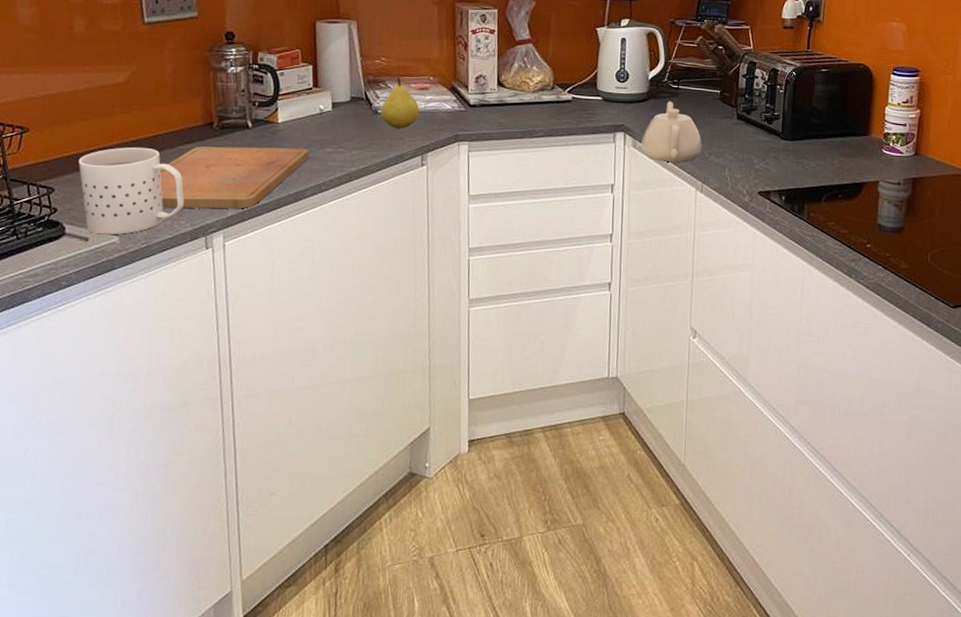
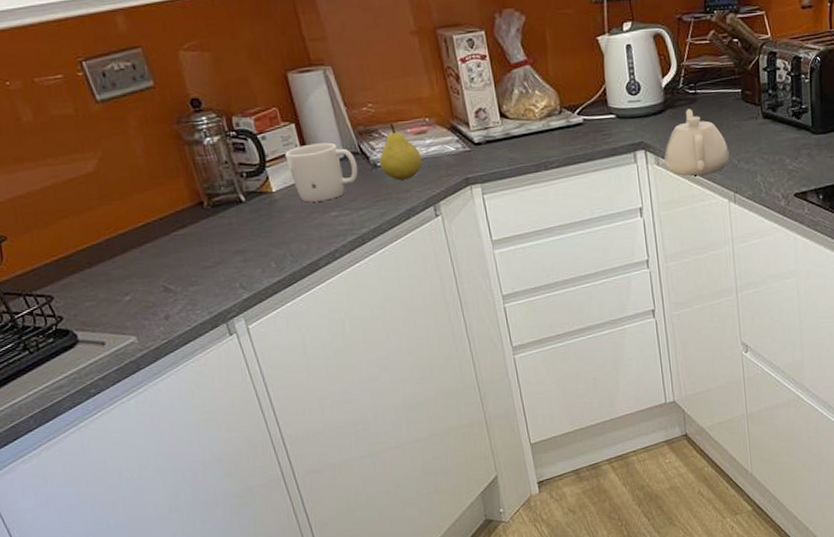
mug: present [78,147,185,235] -> none [69,239,196,337]
cutting board: present [160,146,310,209] -> none [159,216,315,300]
mug: none [297,85,361,137] -> present [285,142,359,203]

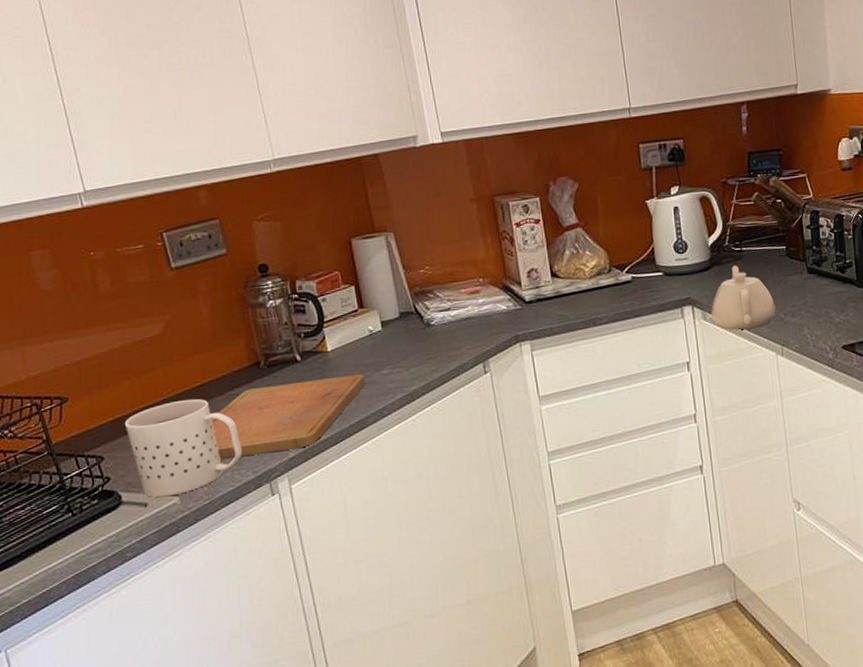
mug: none [69,239,196,337] -> present [124,398,243,498]
cutting board: none [159,216,315,300] -> present [212,374,366,459]
mug: present [285,142,359,203] -> none [343,303,412,361]
fruit: present [379,122,422,180] -> none [432,283,474,338]

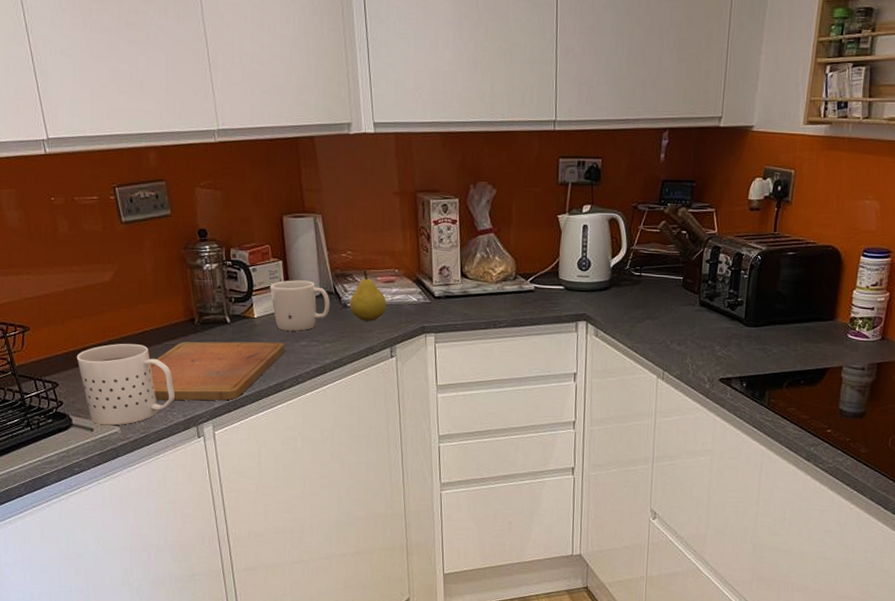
mug: none [343,303,412,361] -> present [270,280,330,331]
fruit: none [432,283,474,338] -> present [349,269,387,321]
teapot: present [711,265,776,330] -> none [603,289,664,350]

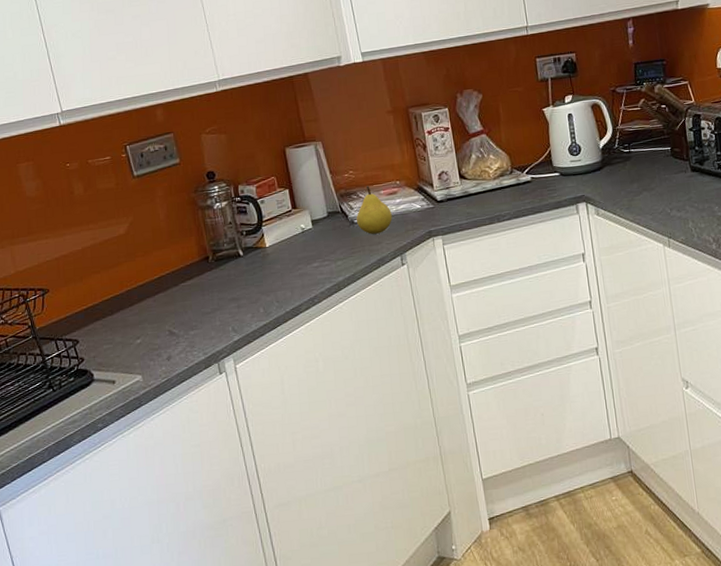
mug: present [76,343,176,426] -> none [95,289,195,376]
cutting board: present [150,341,285,401] -> none [168,267,299,342]
mug: present [270,280,330,331] -> none [279,204,338,255]

